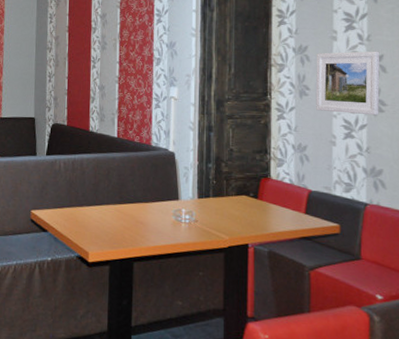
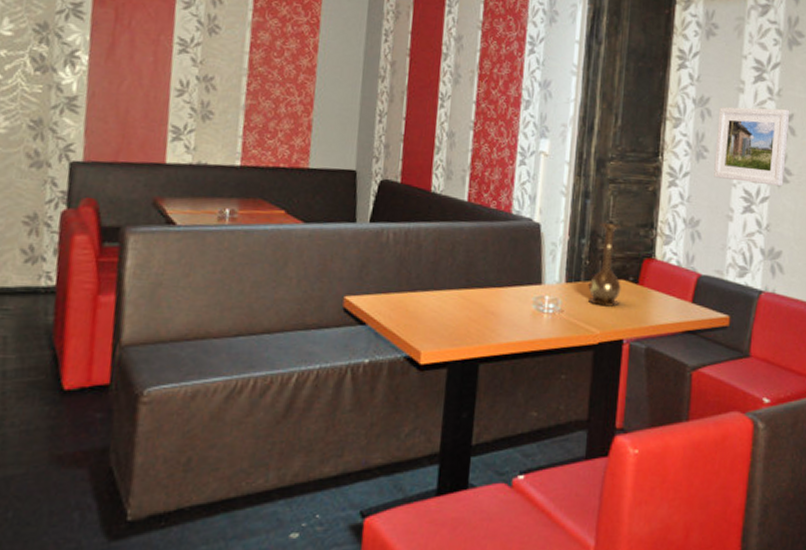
vase: none [216,150,244,217] -> present [588,222,621,307]

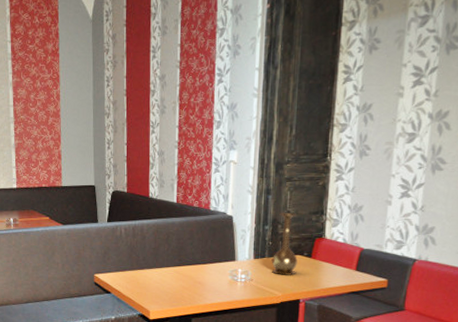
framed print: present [714,107,790,187] -> none [375,107,446,174]

